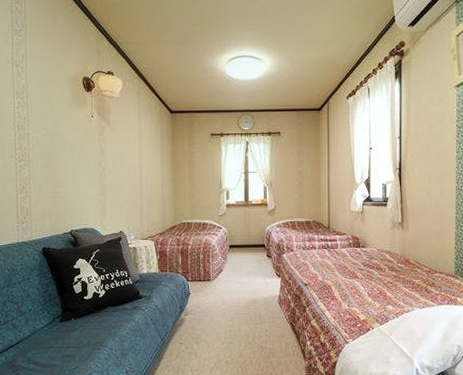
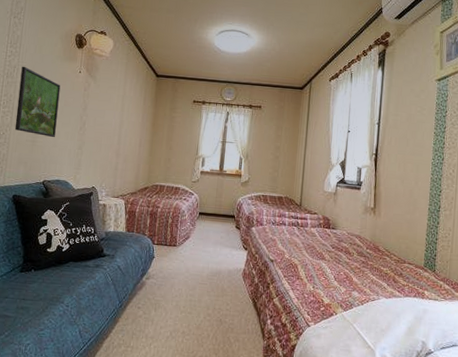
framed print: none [32,116,76,187] -> present [14,66,61,138]

